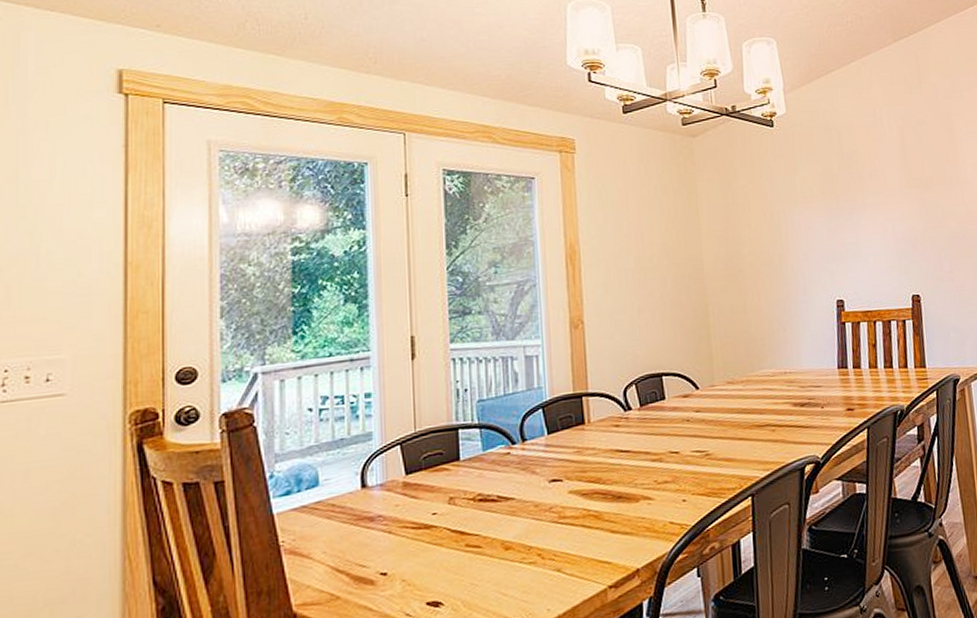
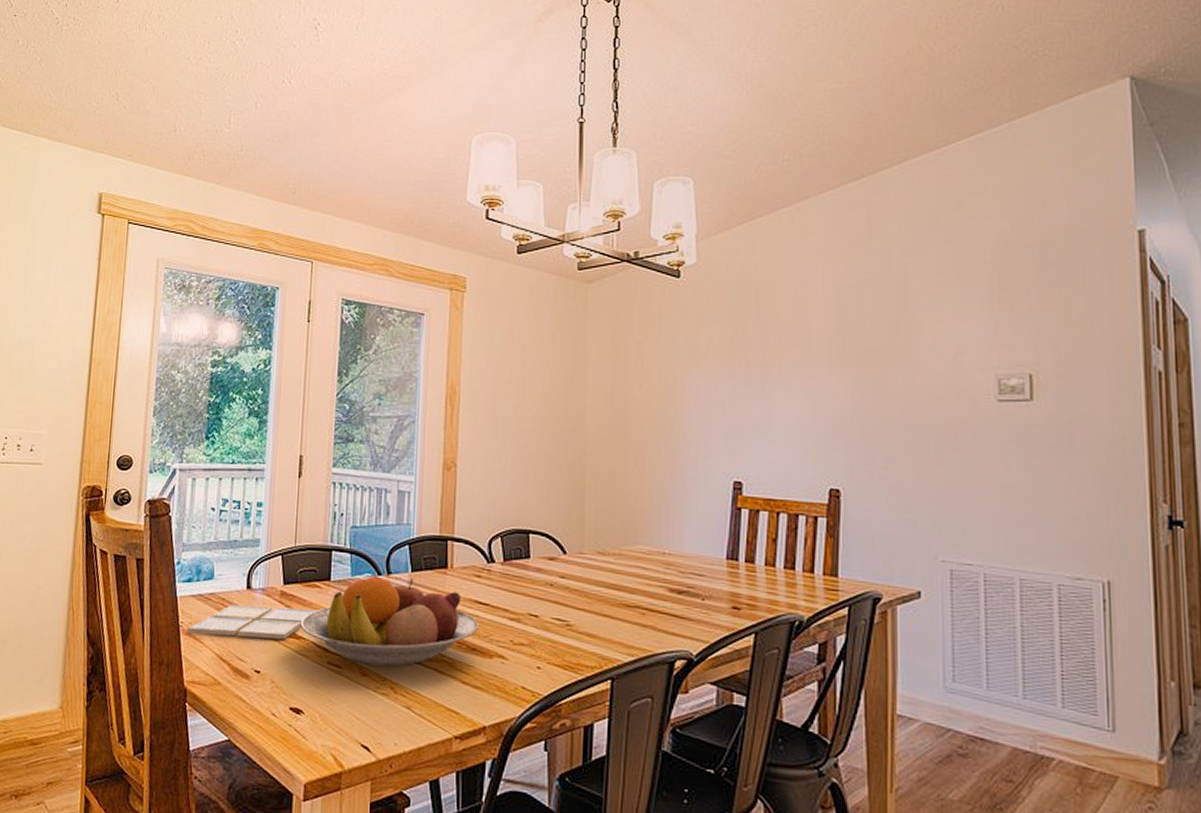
drink coaster: none [291,493,449,552] -> present [187,605,318,640]
fruit bowl: none [429,441,622,538] -> present [300,577,478,667]

